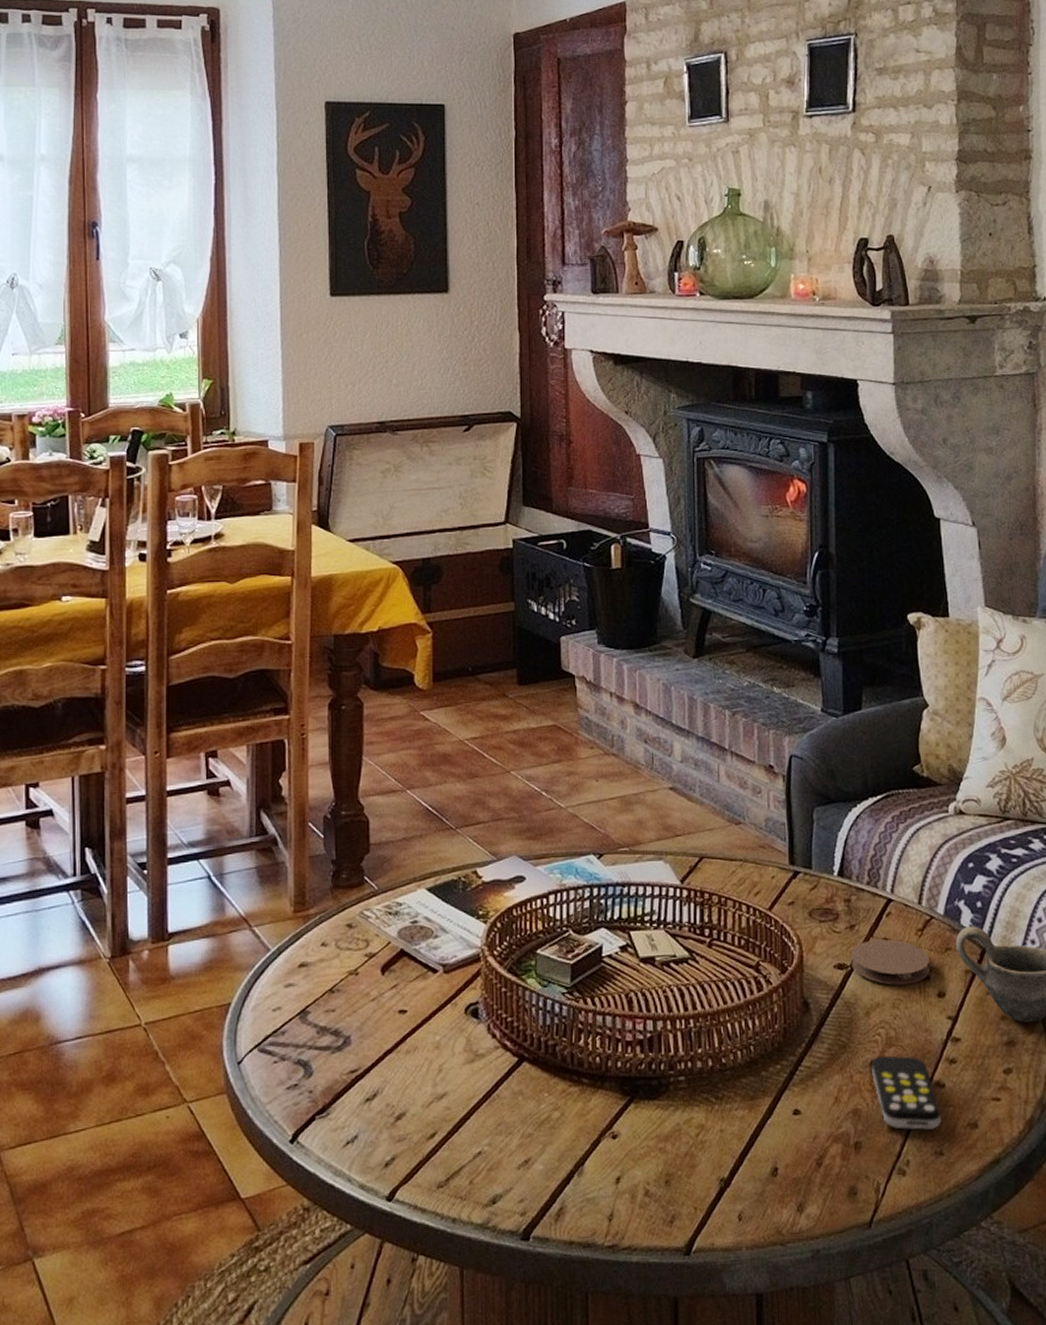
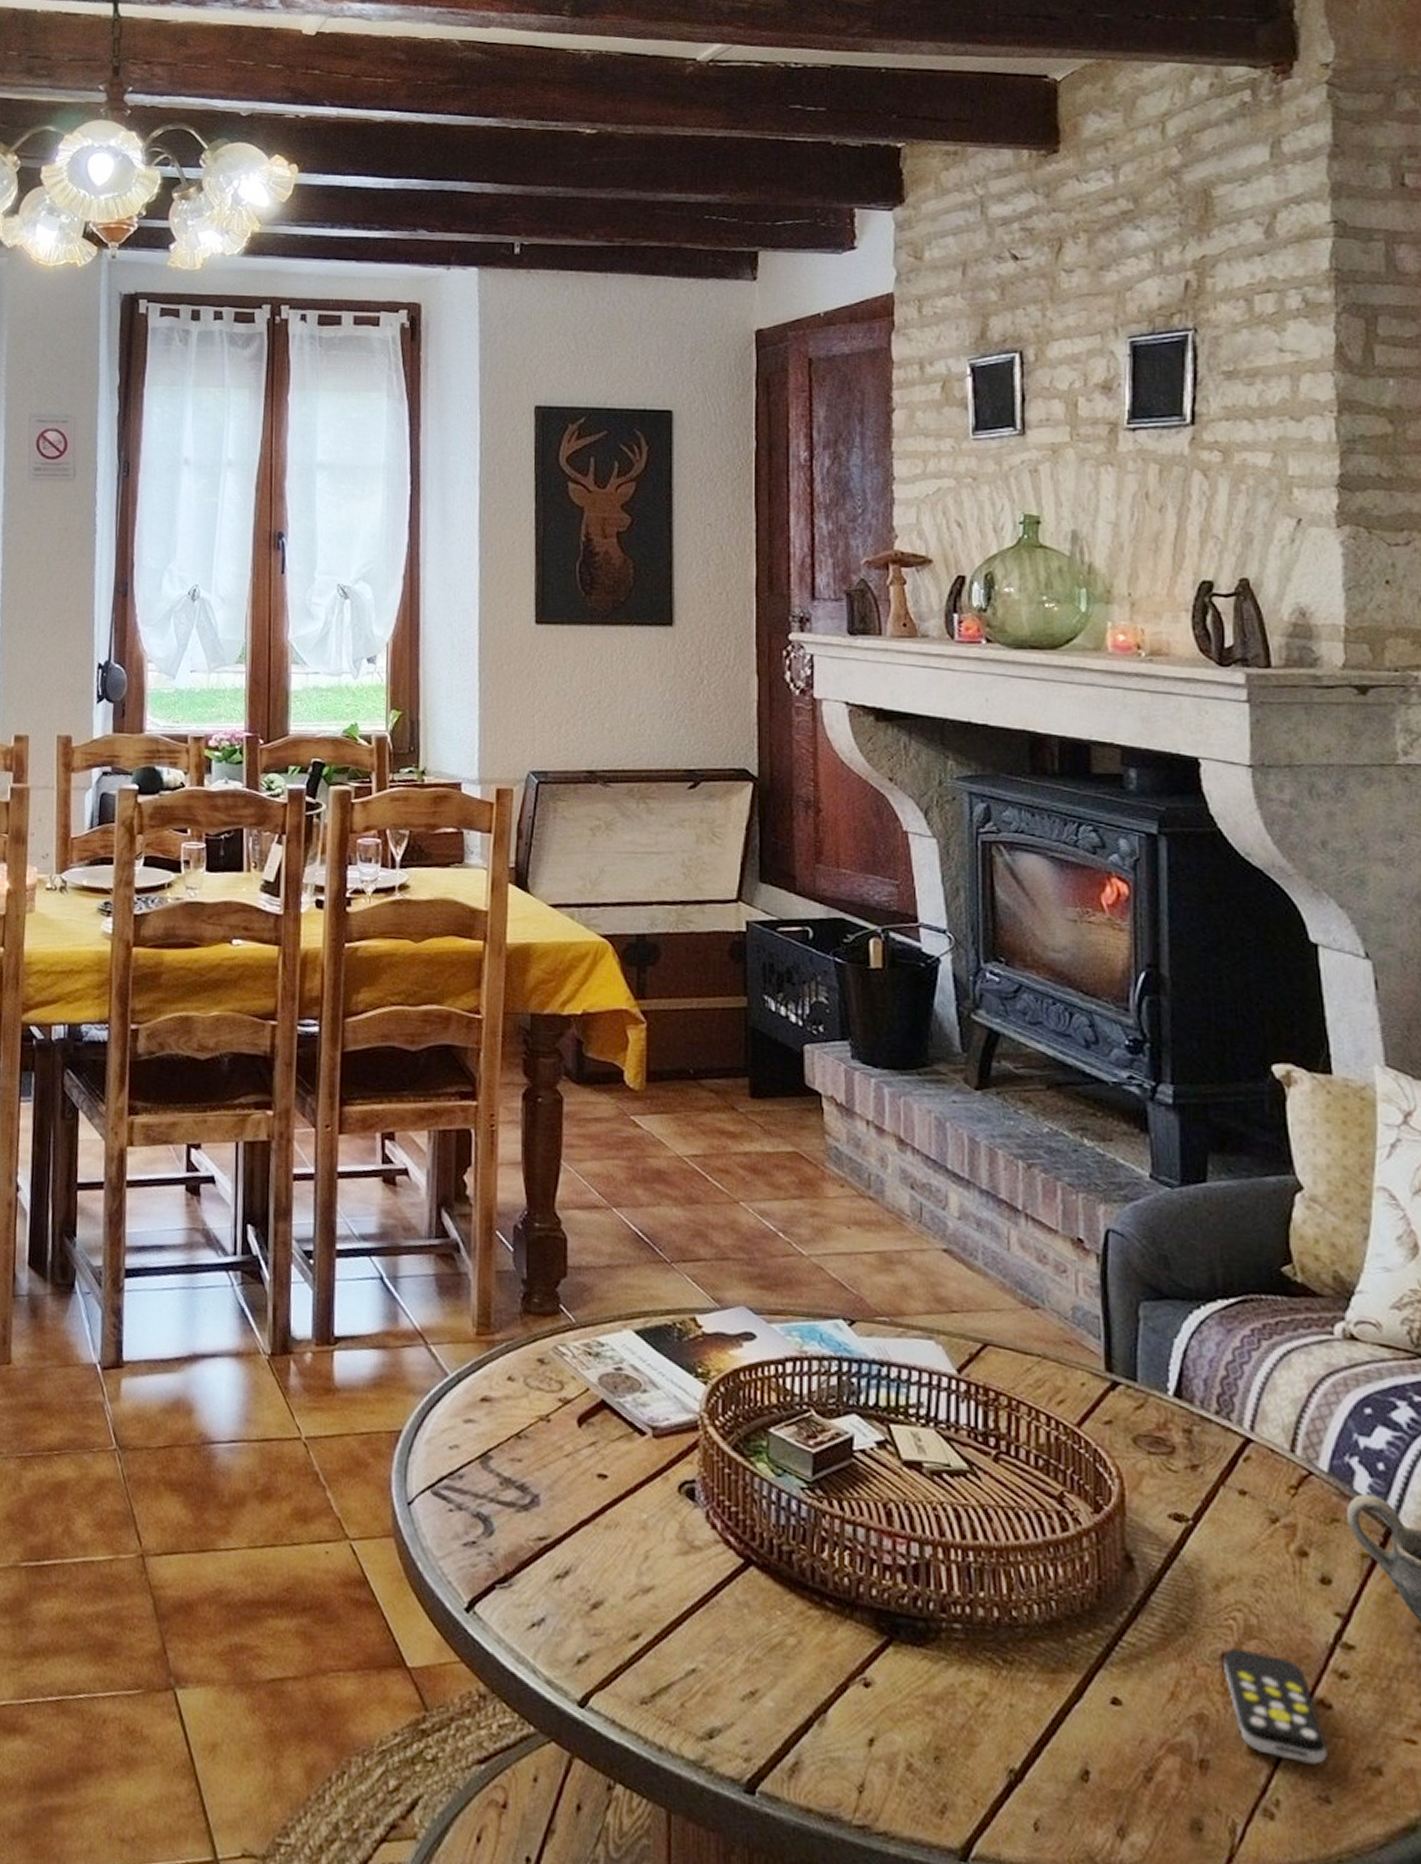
coaster: present [851,939,929,985] -> none [1193,1489,1308,1559]

